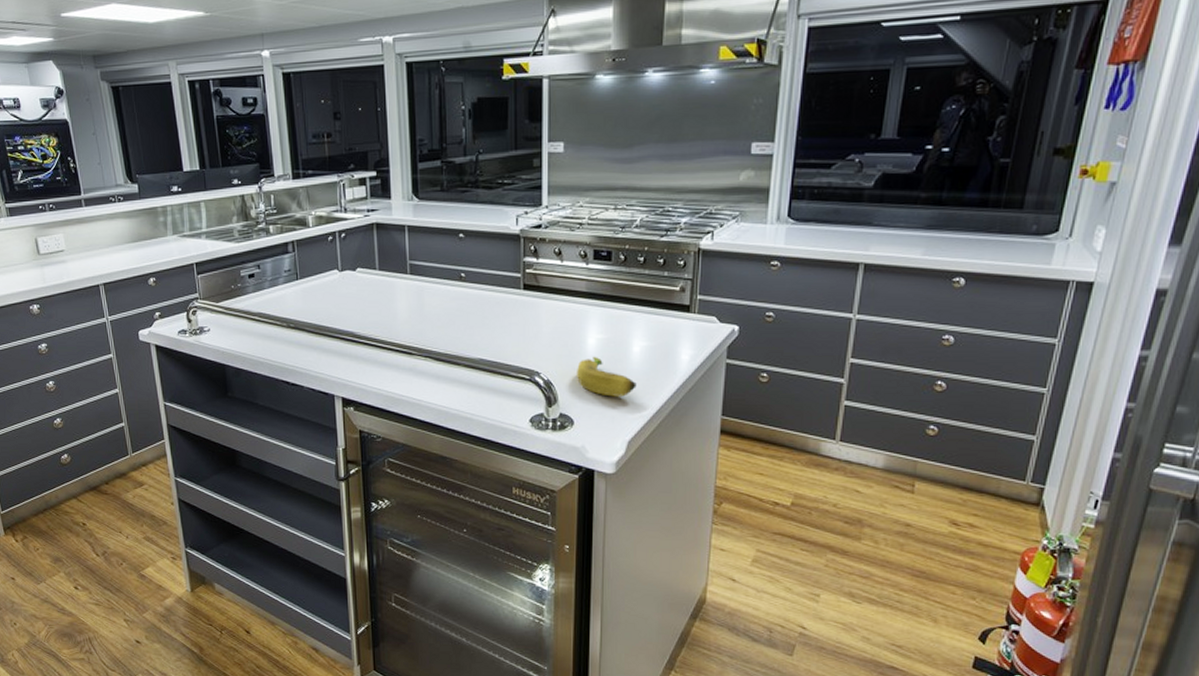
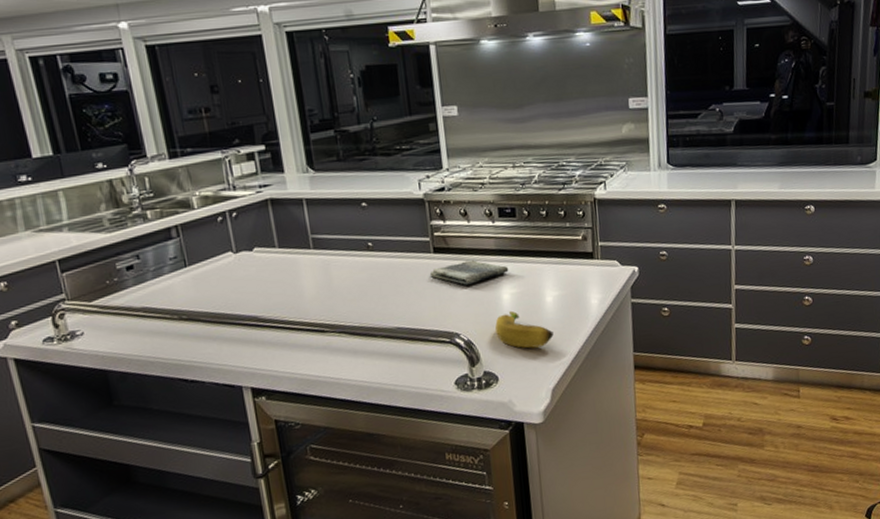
dish towel: none [517,301,597,325] -> present [429,260,509,285]

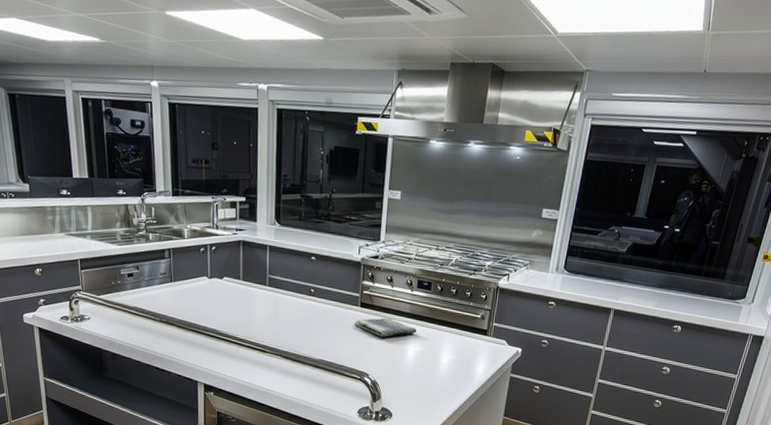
banana: present [494,310,554,349] -> none [396,364,443,397]

